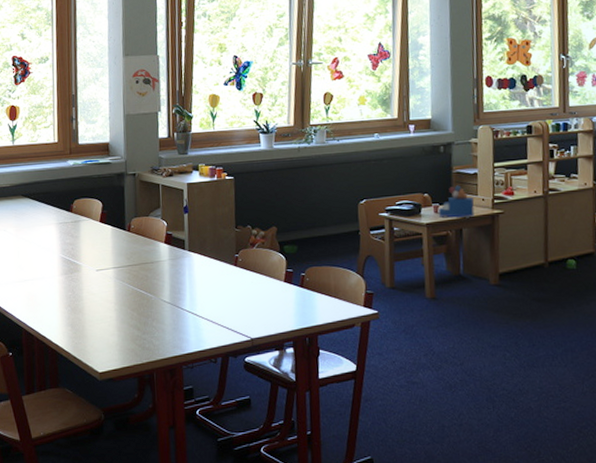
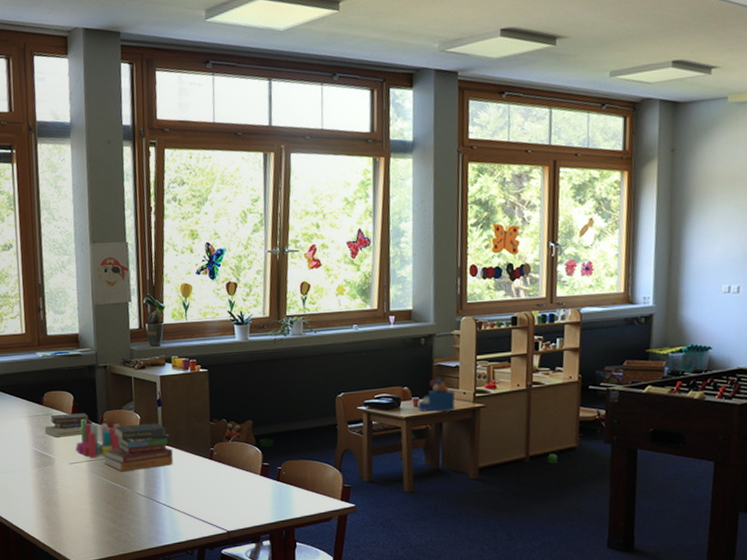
books: none [72,220,120,244] -> present [44,413,92,437]
building blocks: none [102,225,148,264] -> present [75,418,122,458]
books: none [130,229,199,279] -> present [104,422,173,472]

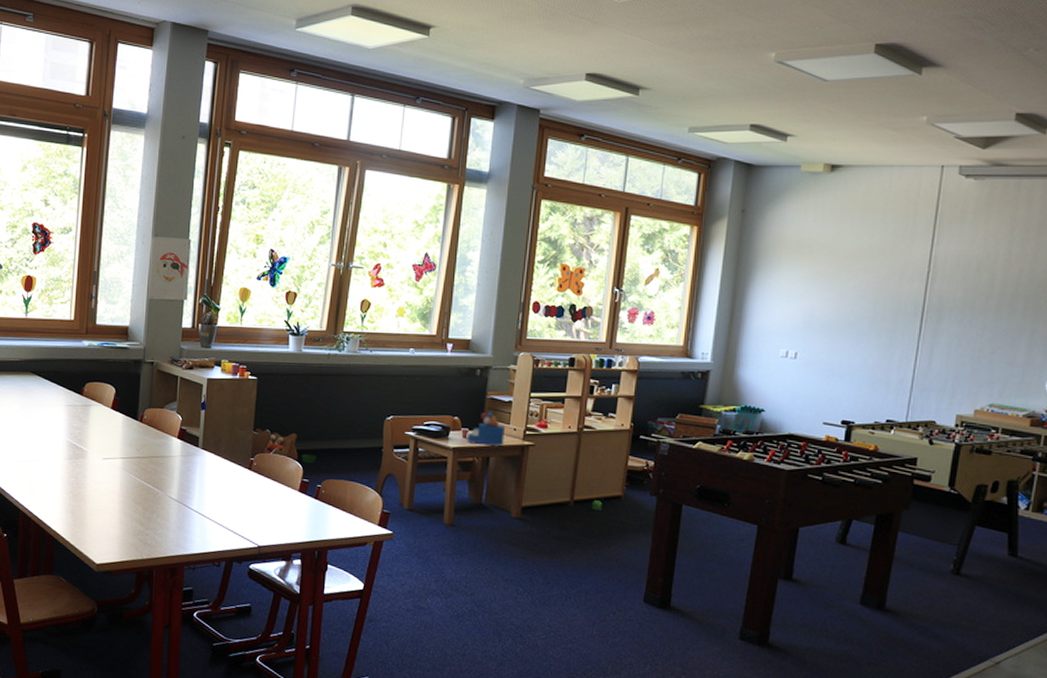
books: present [44,413,92,437] -> none [81,407,132,431]
building blocks: present [75,418,122,458] -> none [111,413,160,455]
books: present [104,422,173,472] -> none [139,425,212,473]

